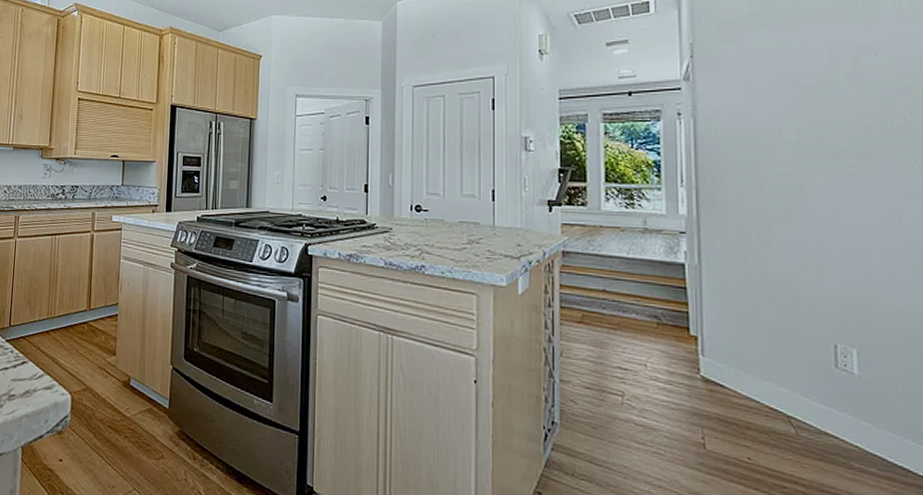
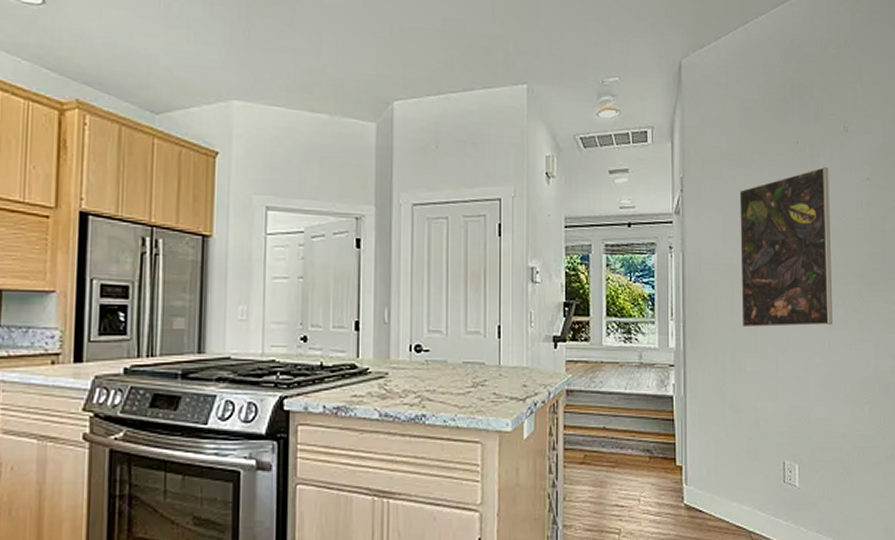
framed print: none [766,18,904,196] -> present [739,167,832,328]

